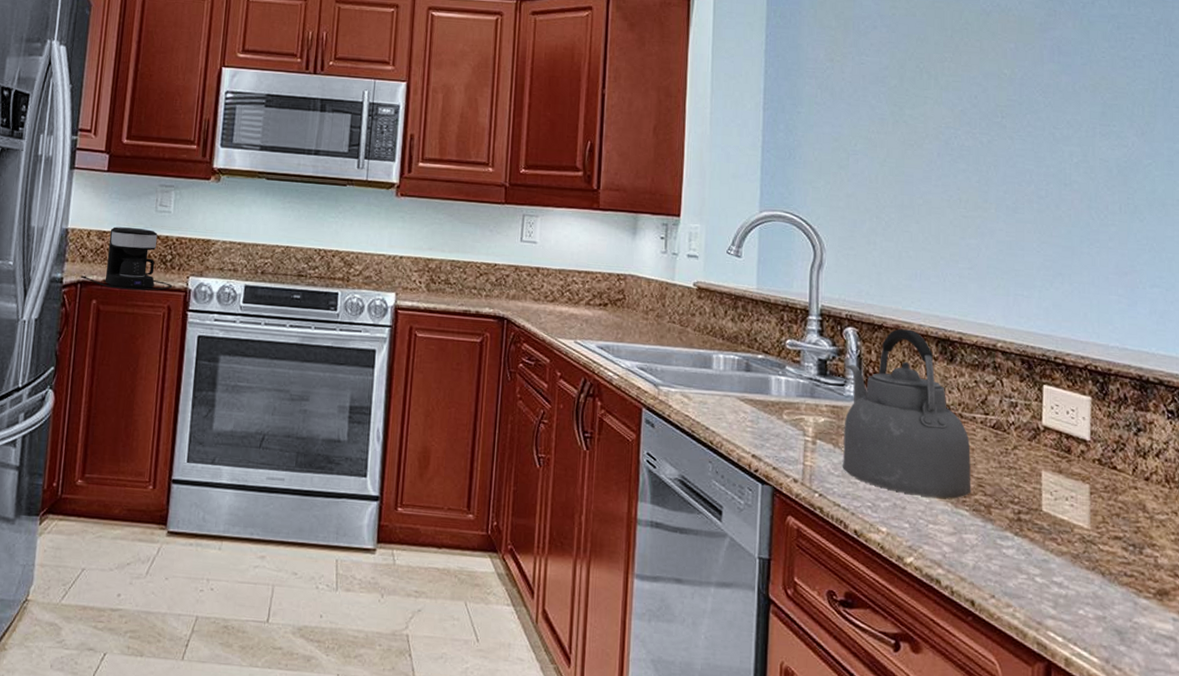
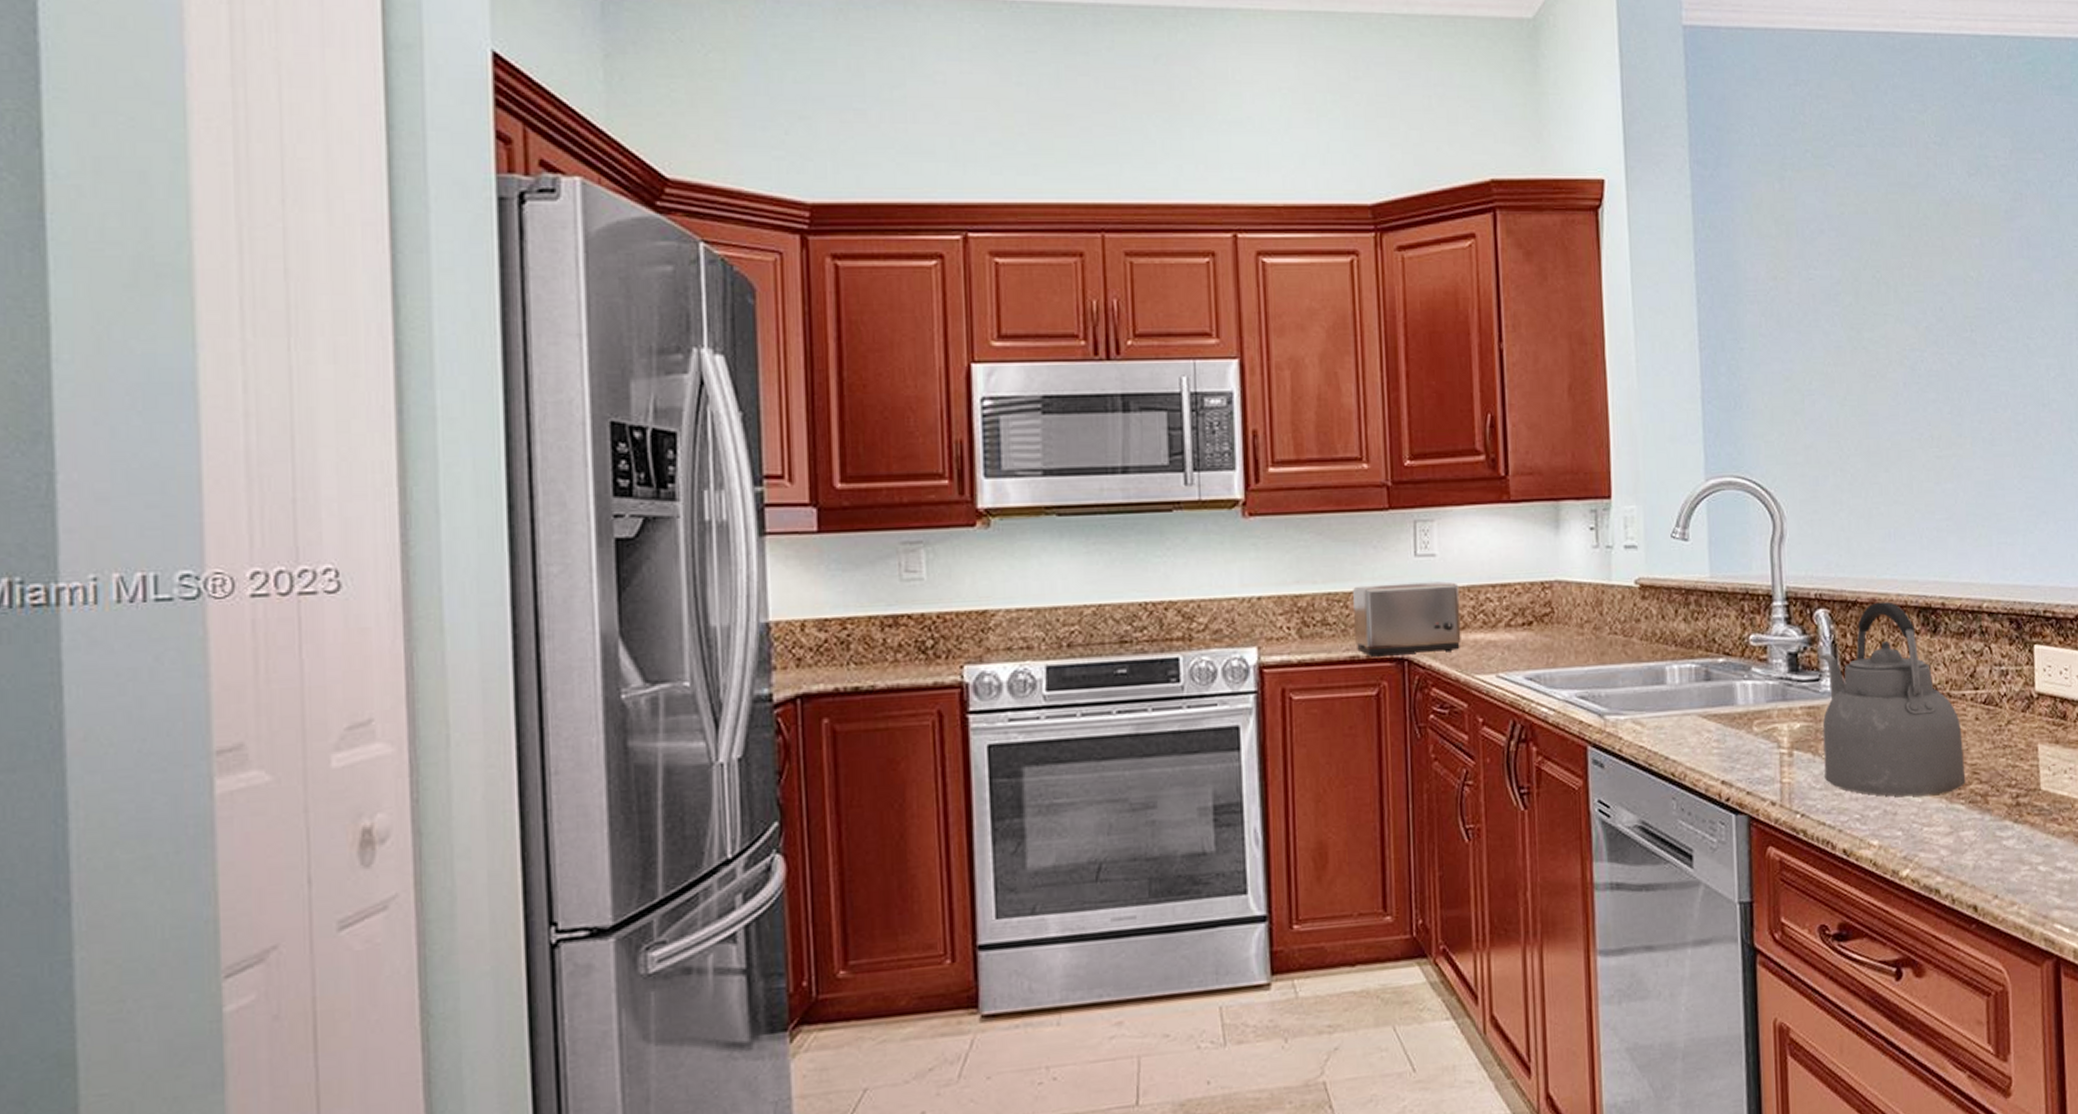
coffee maker: present [81,226,172,291] -> none [800,607,940,698]
toaster: none [468,258,552,317] -> present [1353,581,1461,657]

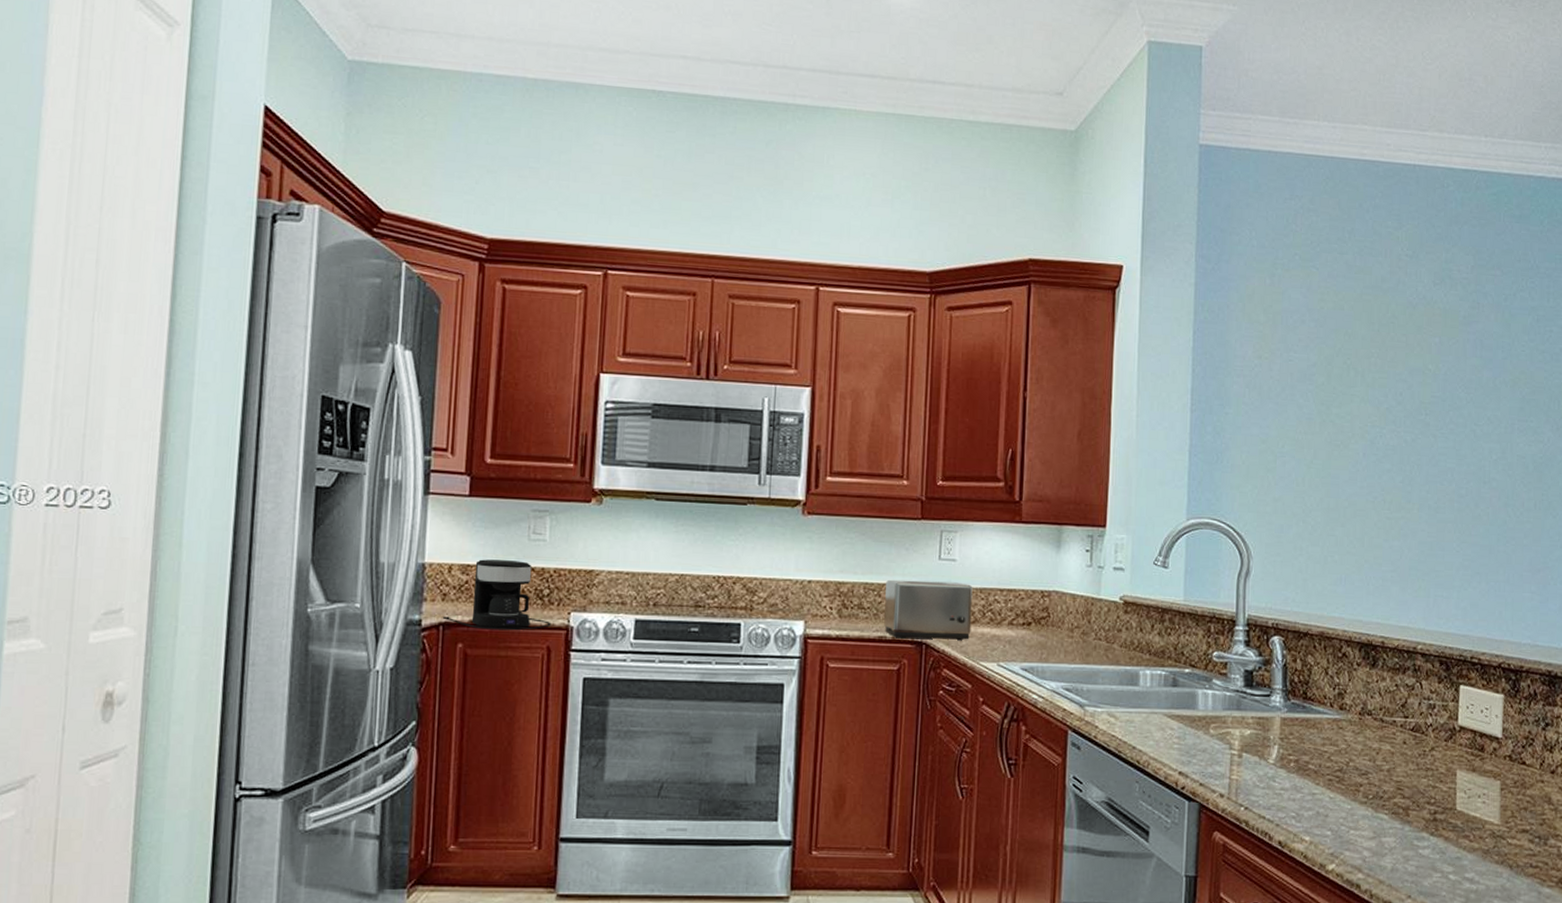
coffee maker: none [800,607,940,698] -> present [443,559,551,631]
kettle: present [1819,601,1966,797] -> none [1268,635,1391,803]

